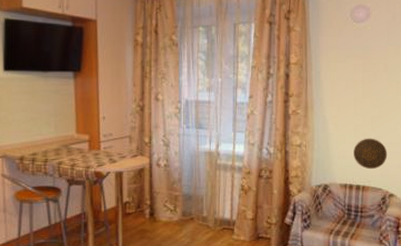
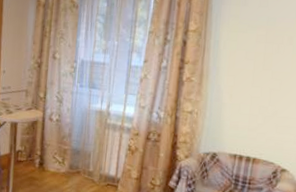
decorative plate: present [354,138,388,170] -> none [246,110,284,143]

